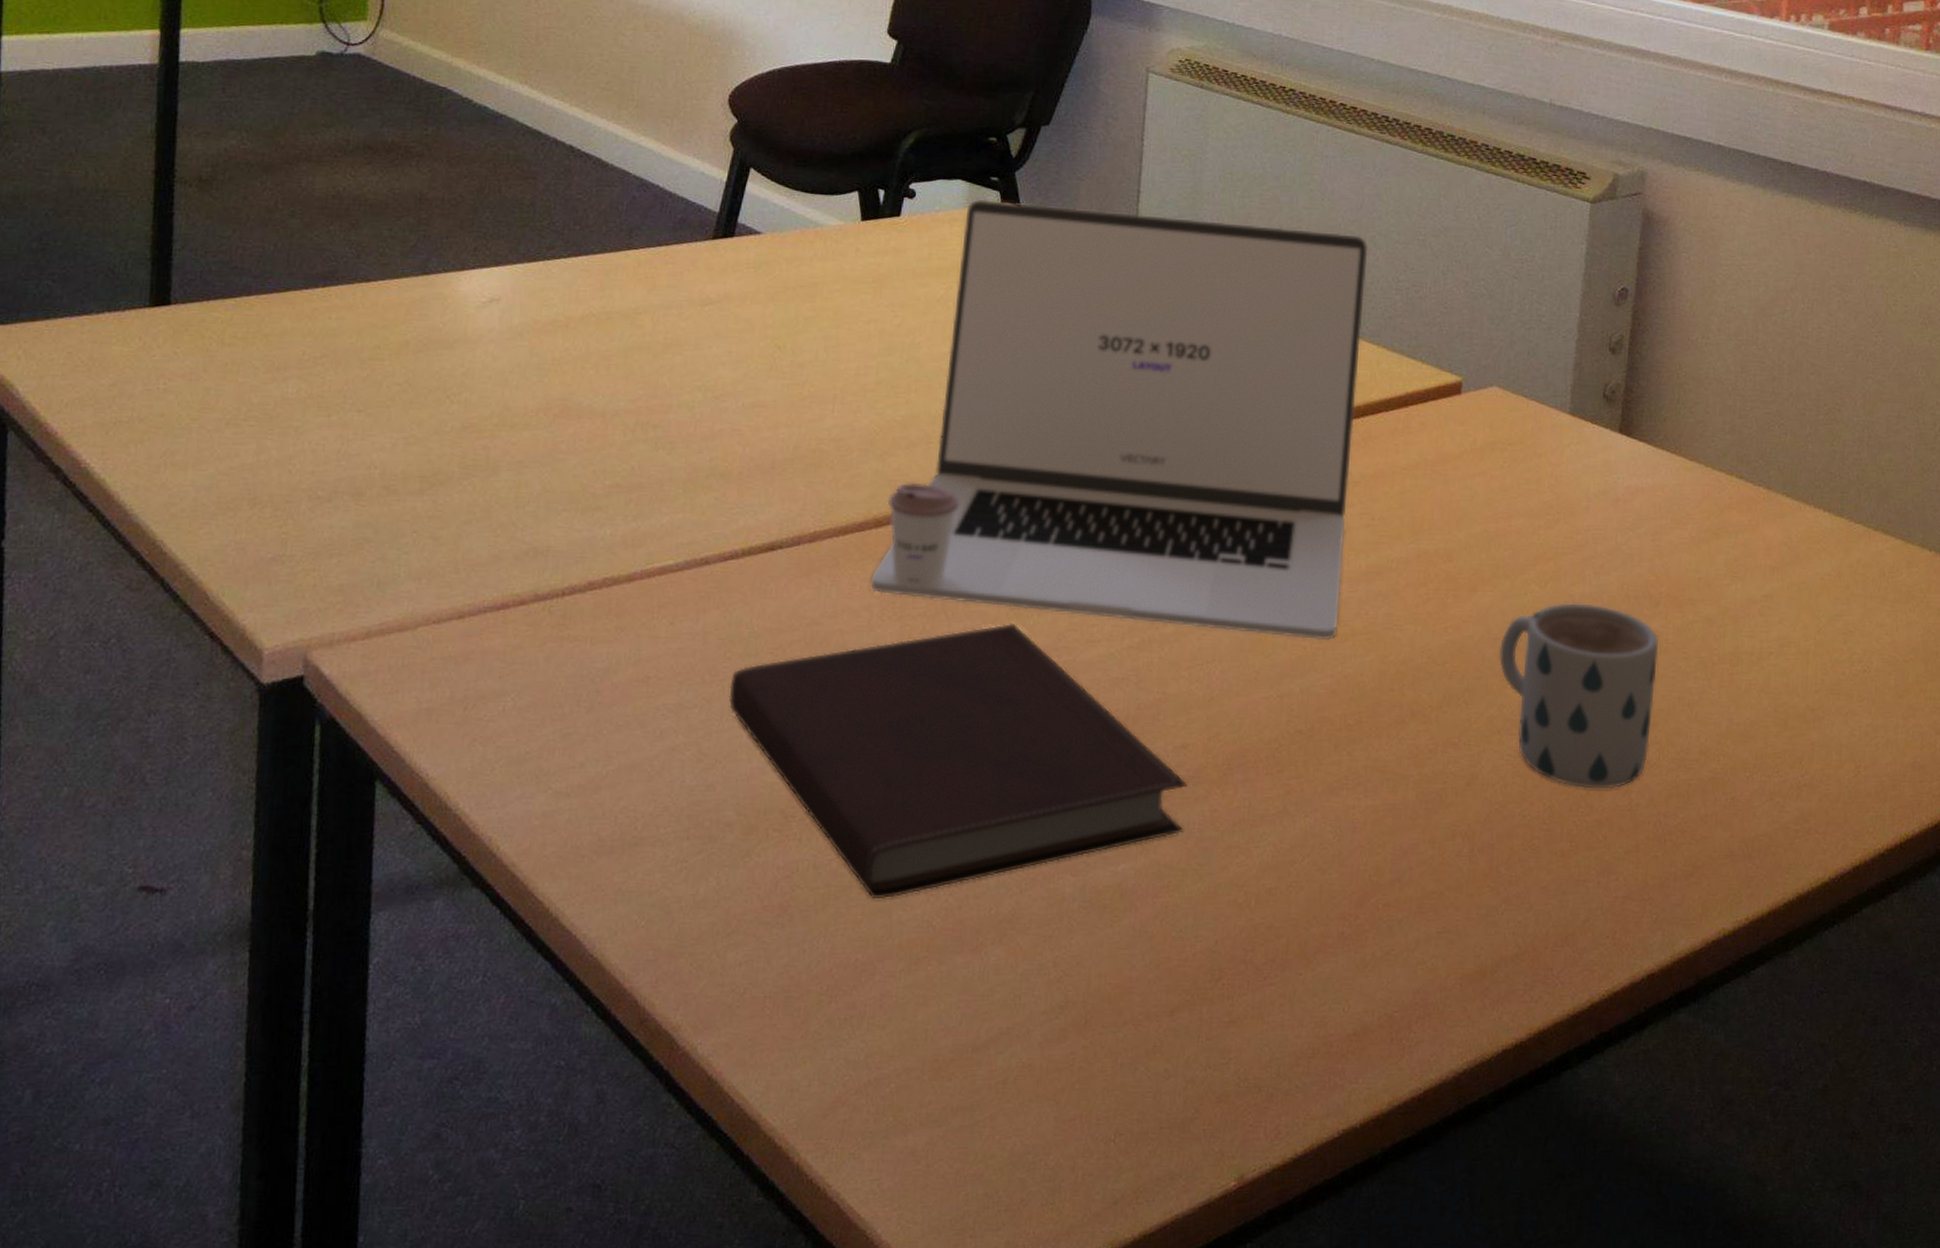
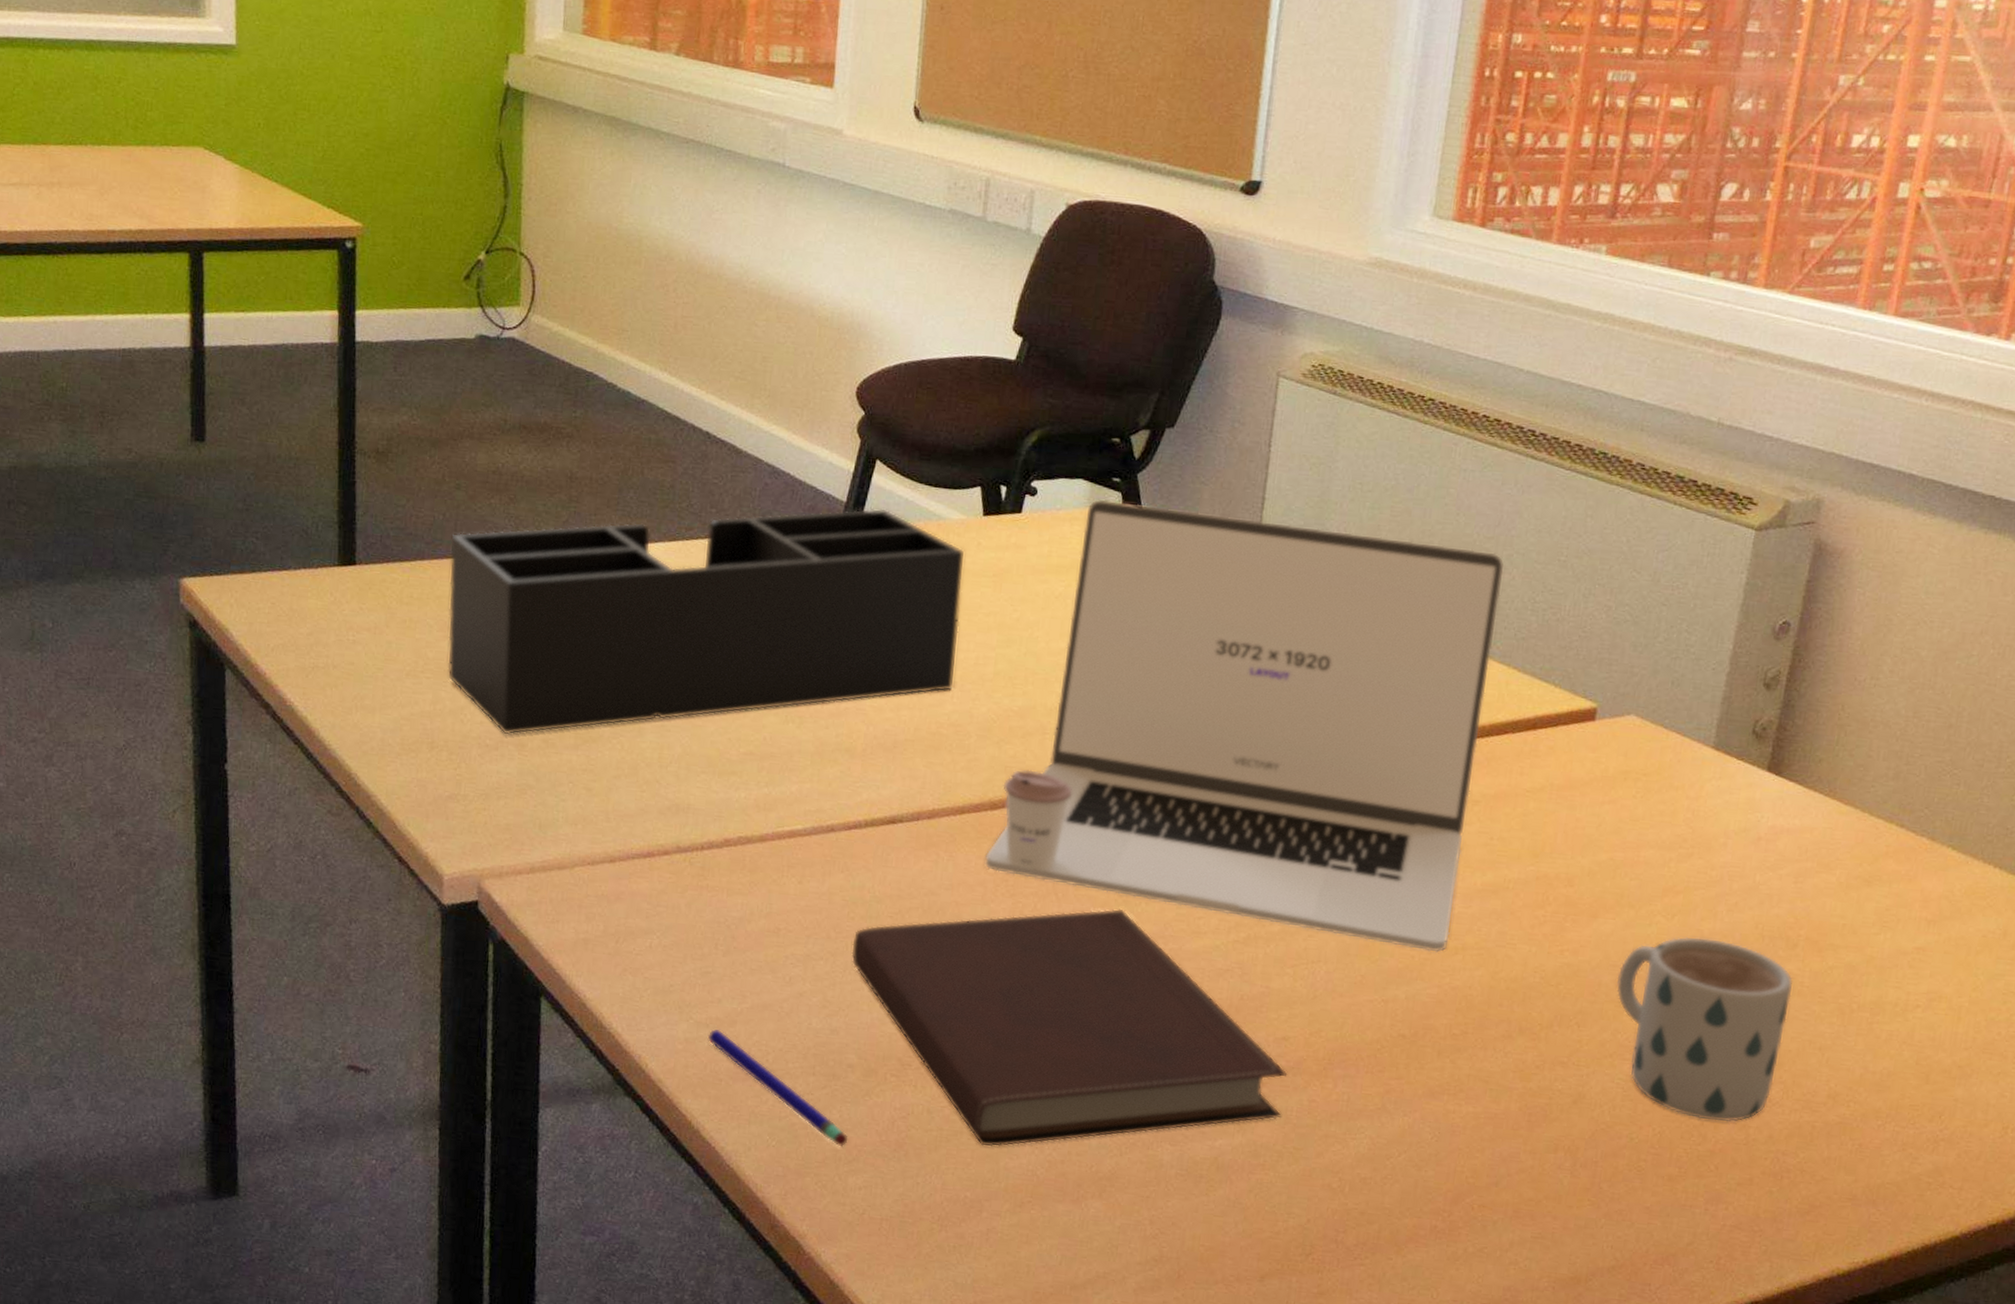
desk organizer: none [274,217,844,484] -> present [447,508,966,735]
pen: none [568,797,727,919] -> present [707,1029,848,1147]

